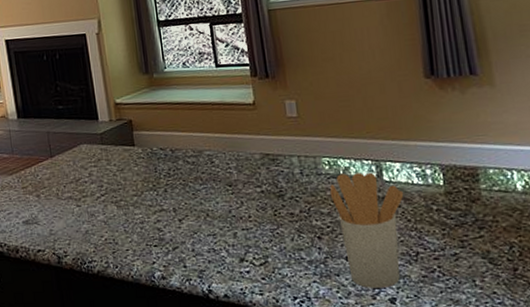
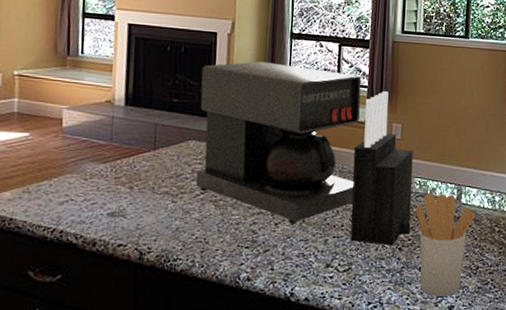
coffee maker: none [78,54,257,219] -> present [195,61,362,224]
knife block: none [247,66,328,235] -> present [350,91,413,246]

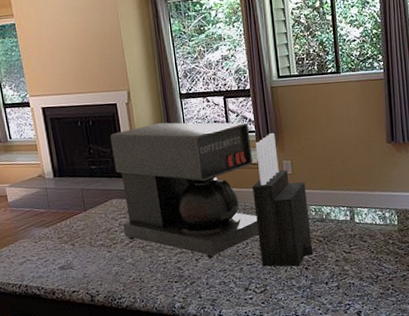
utensil holder: present [416,194,476,298] -> none [315,217,370,306]

